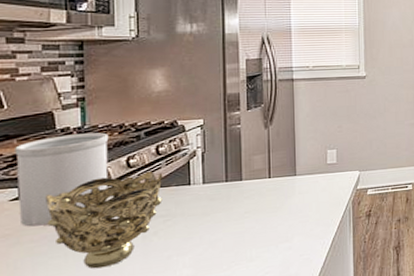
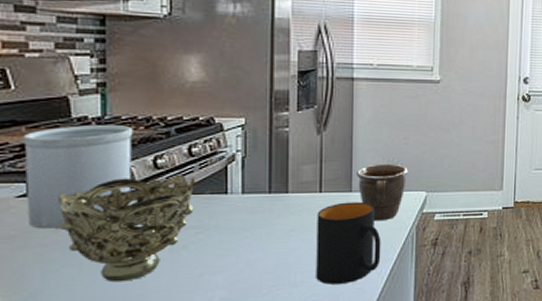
mug: none [267,183,324,257] -> present [316,201,381,285]
mug: none [300,149,343,200] -> present [357,163,408,222]

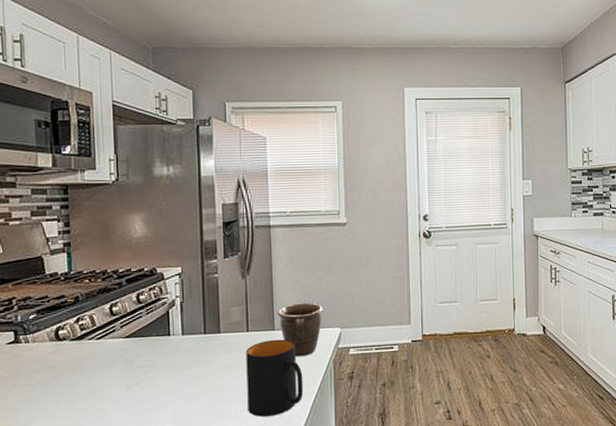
utensil holder: present [23,125,133,229] -> none [10,278,94,371]
decorative bowl: present [58,174,196,283] -> none [38,319,144,417]

